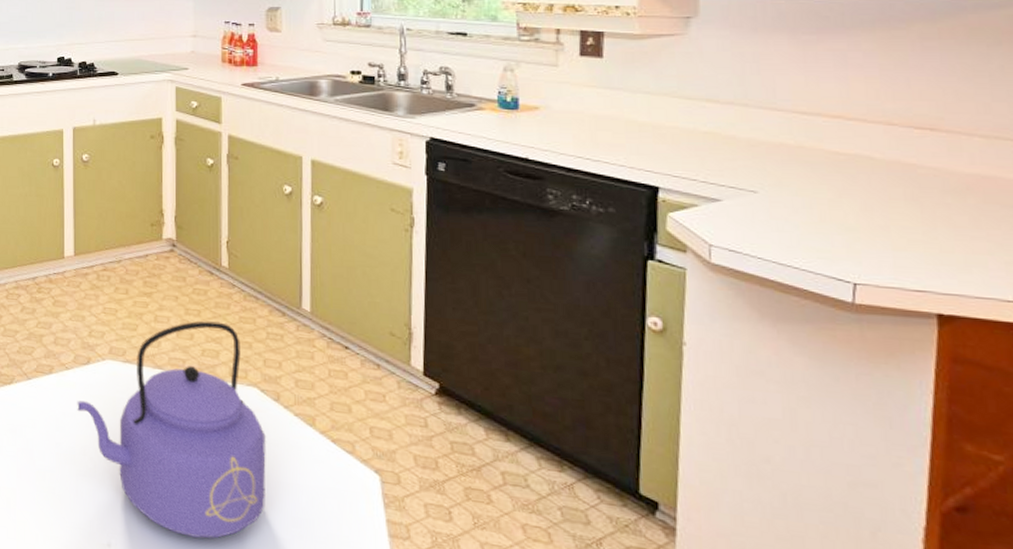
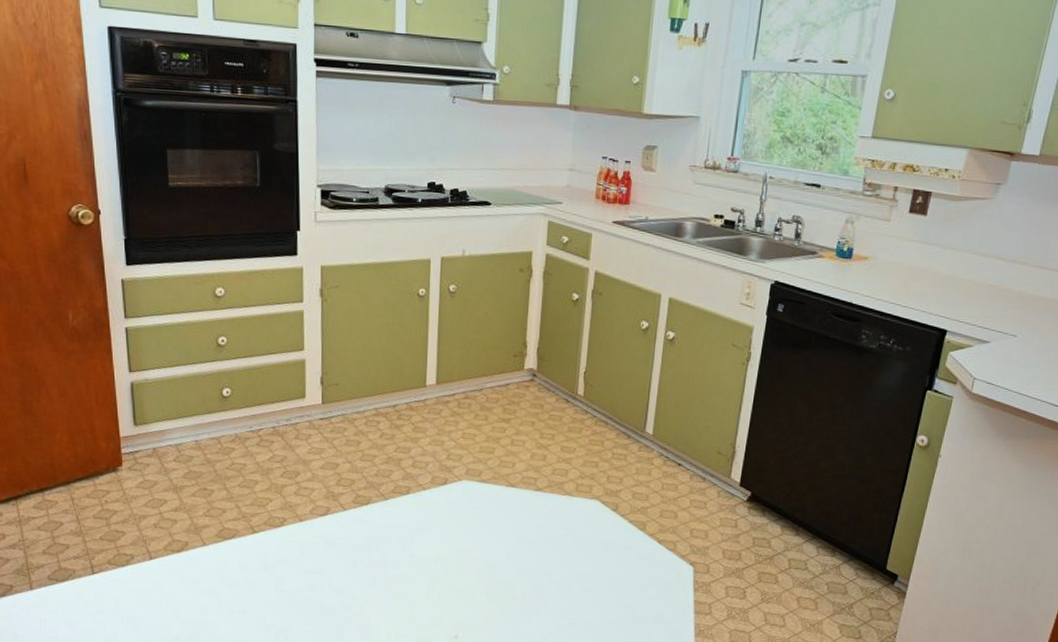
kettle: present [77,321,266,539] -> none [432,444,603,626]

